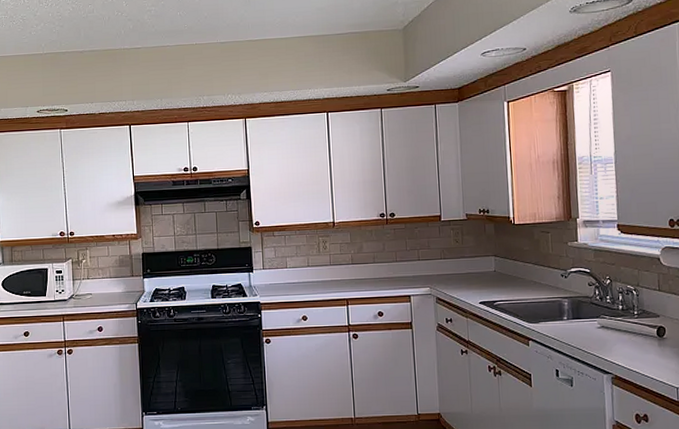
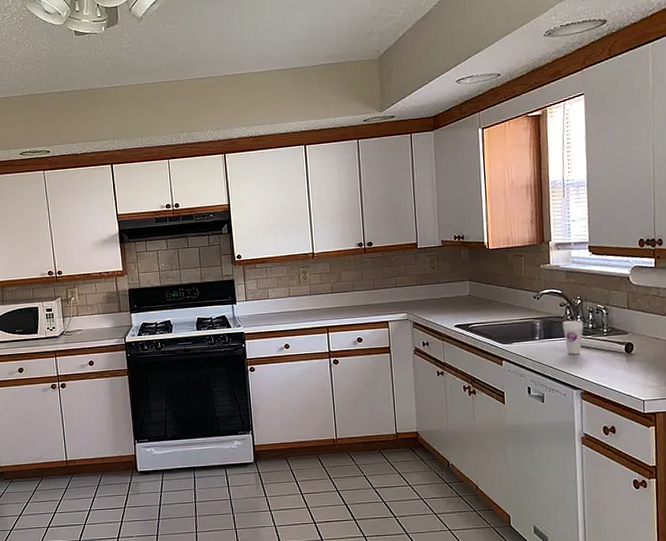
cup: none [590,301,614,337] -> present [562,320,584,355]

